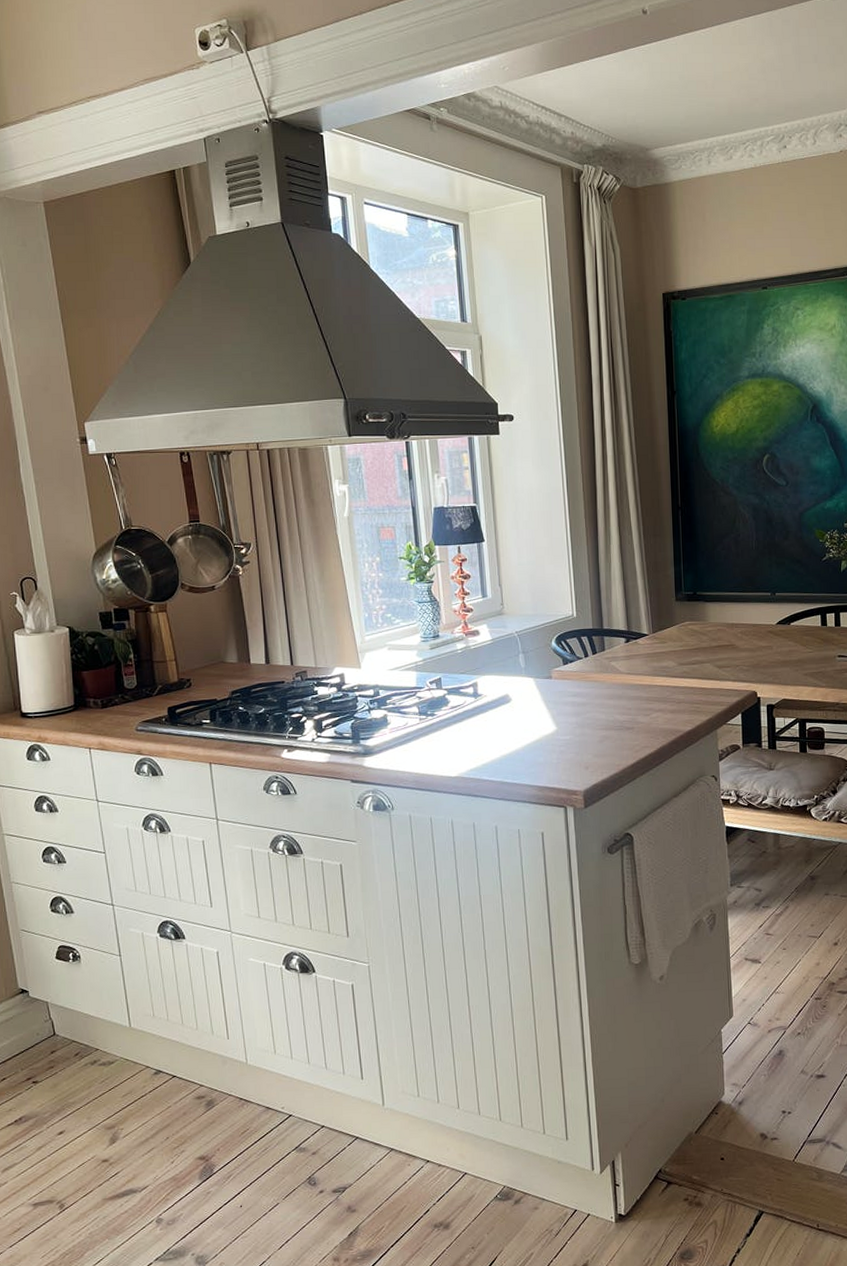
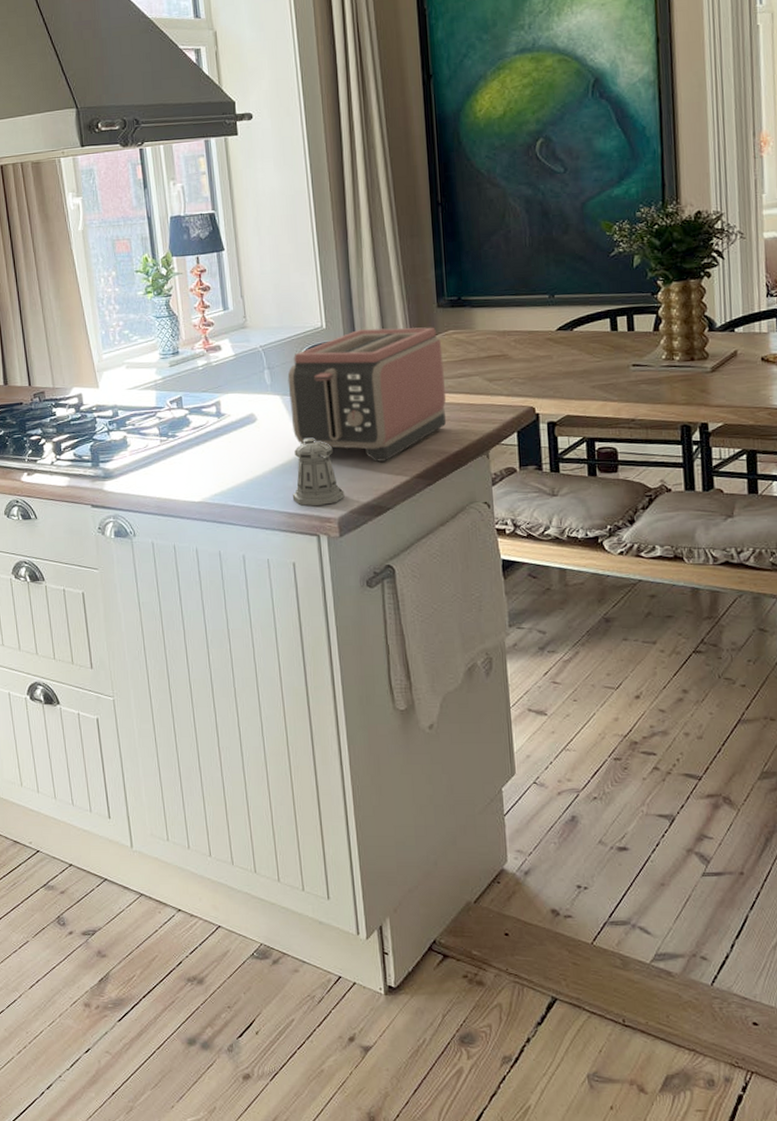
toaster: none [540,618,682,739] -> present [287,327,447,462]
pepper shaker: none [542,718,590,780] -> present [292,439,345,506]

